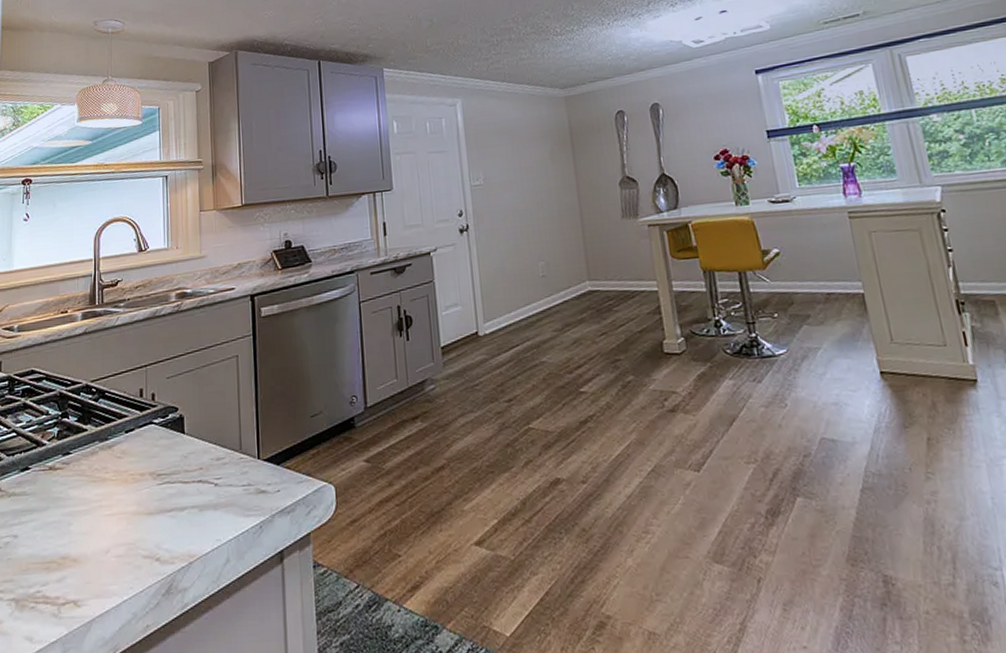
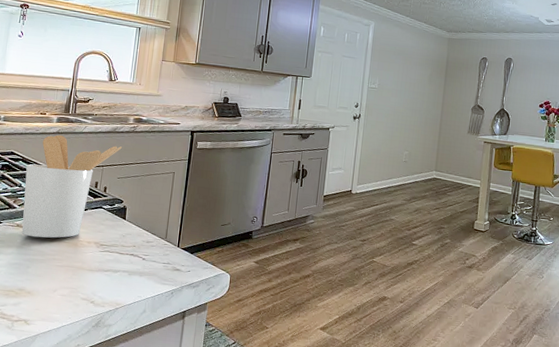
utensil holder: none [52,334,166,481] -> present [21,134,122,238]

